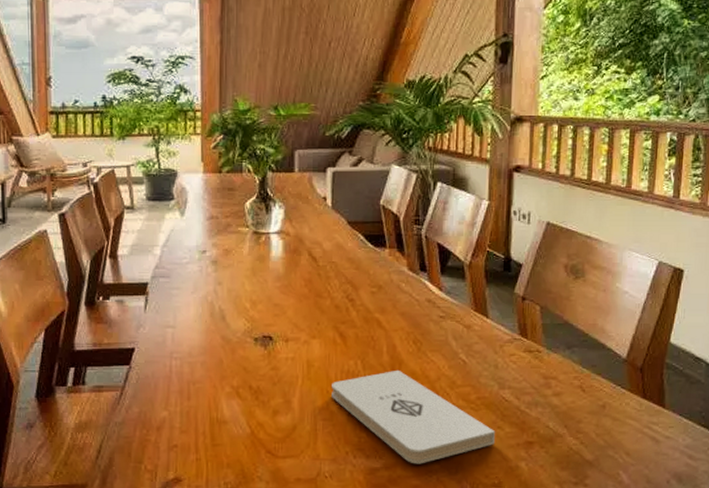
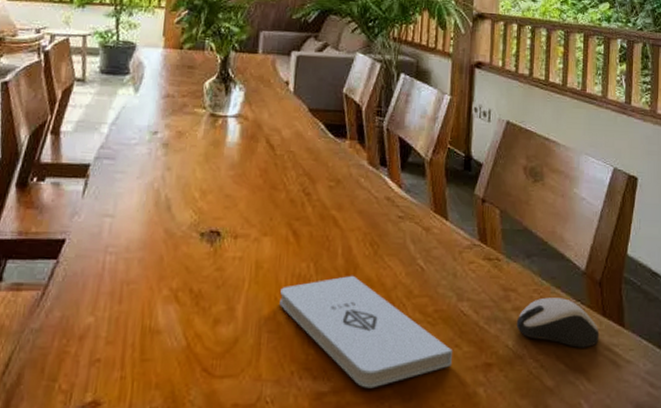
computer mouse: none [556,383,639,426] -> present [516,297,600,348]

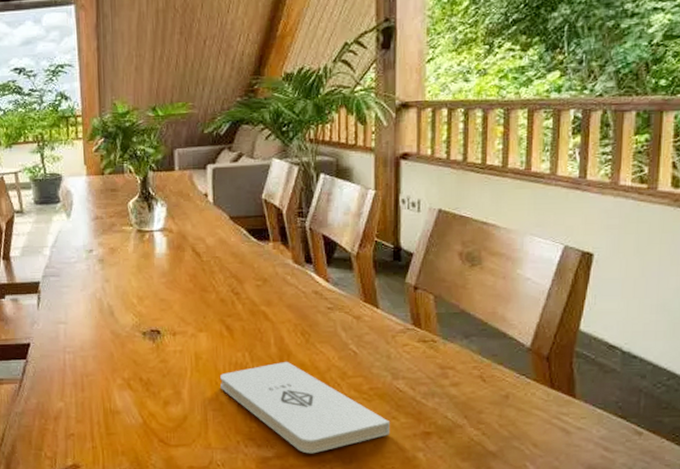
computer mouse: present [516,297,600,348] -> none [455,373,547,417]

